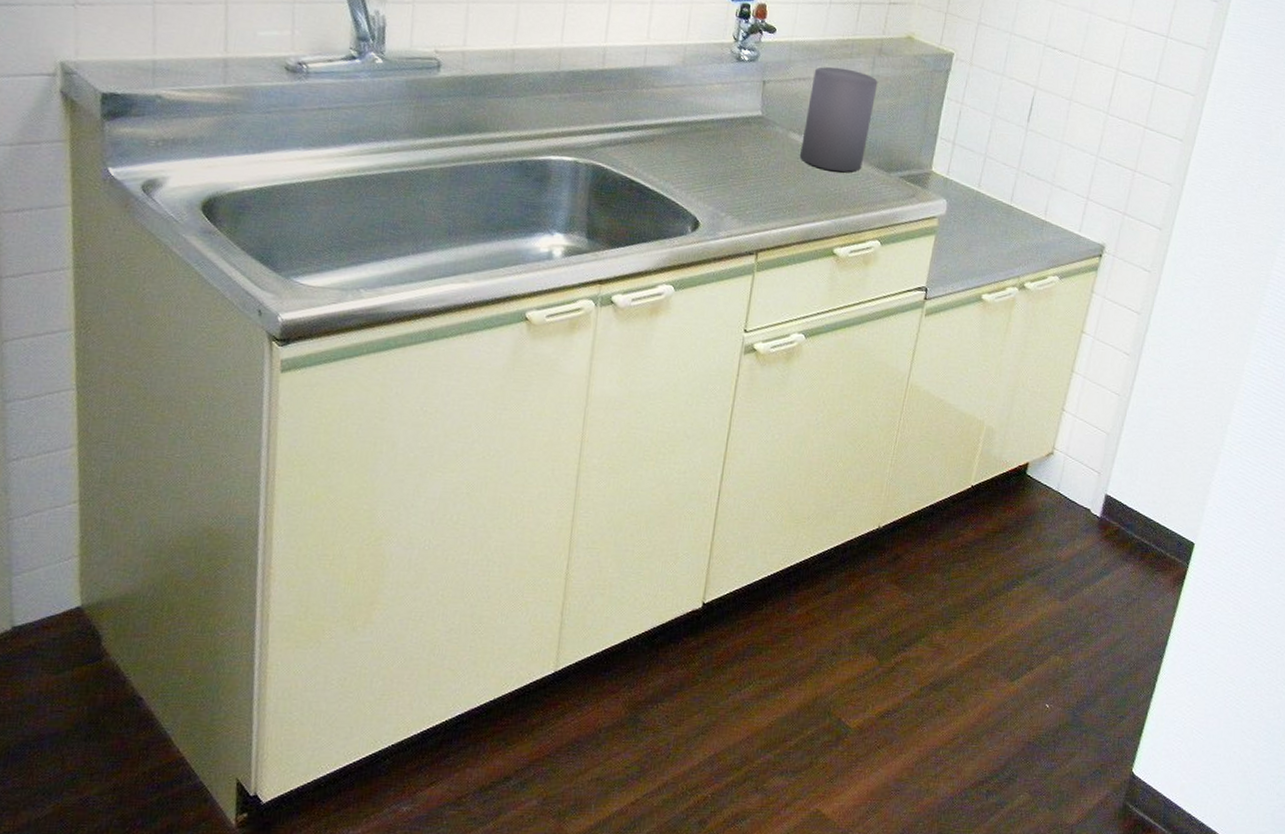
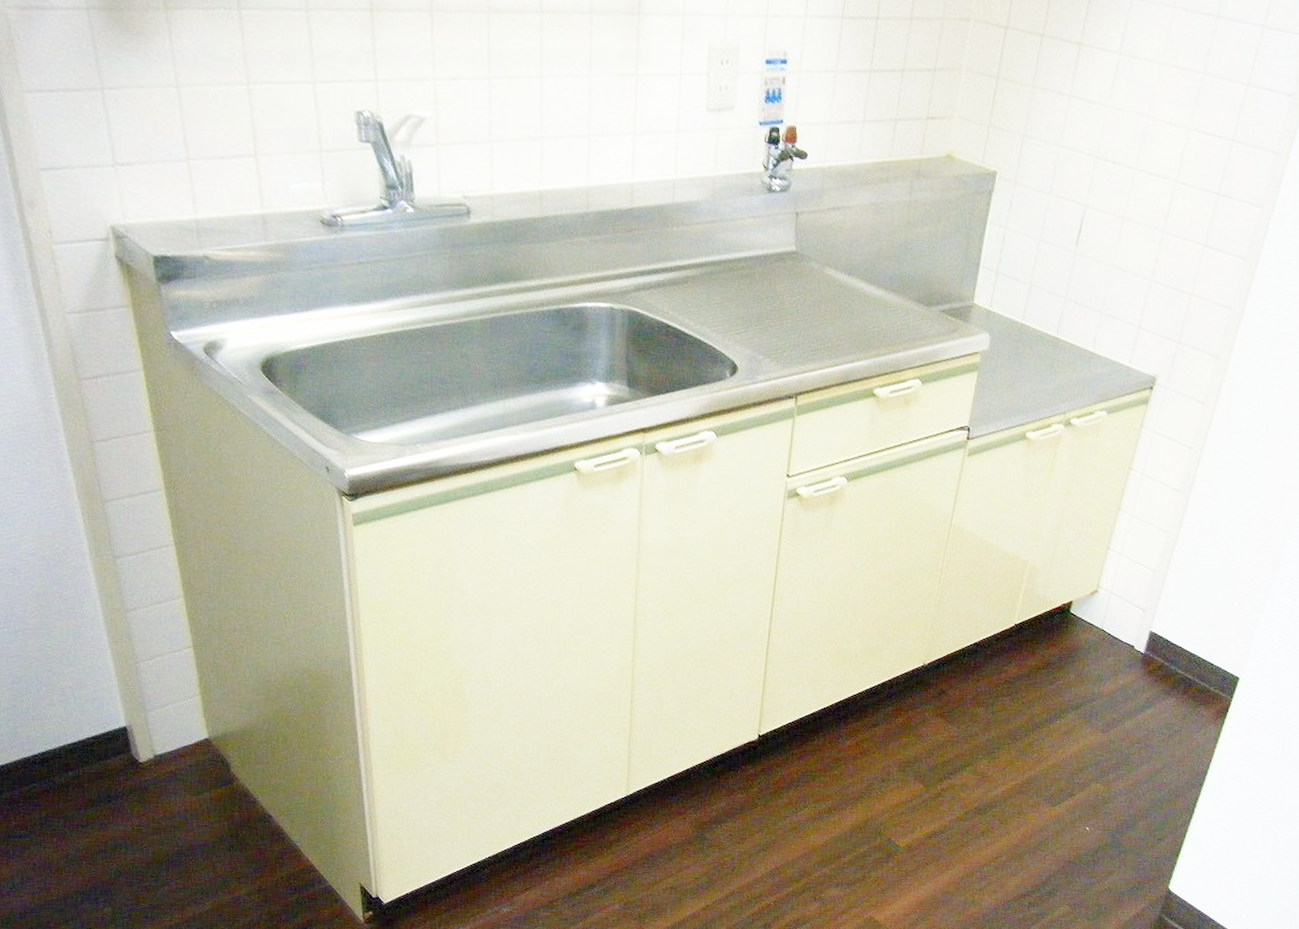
canister: present [800,66,878,173] -> none [837,193,916,309]

